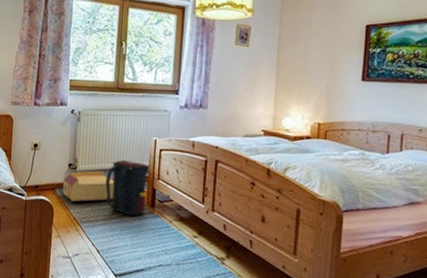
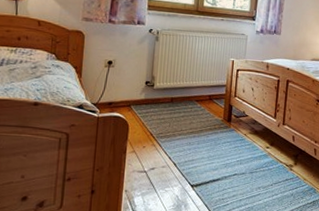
basket: present [62,170,115,202] -> none [139,88,193,118]
satchel: present [105,160,150,216] -> none [183,78,227,131]

